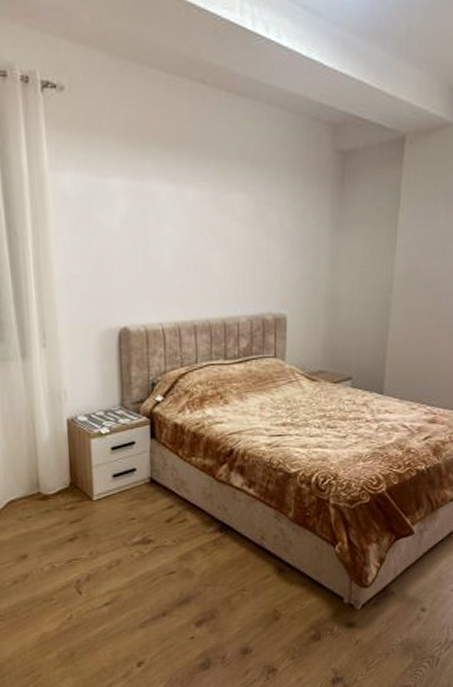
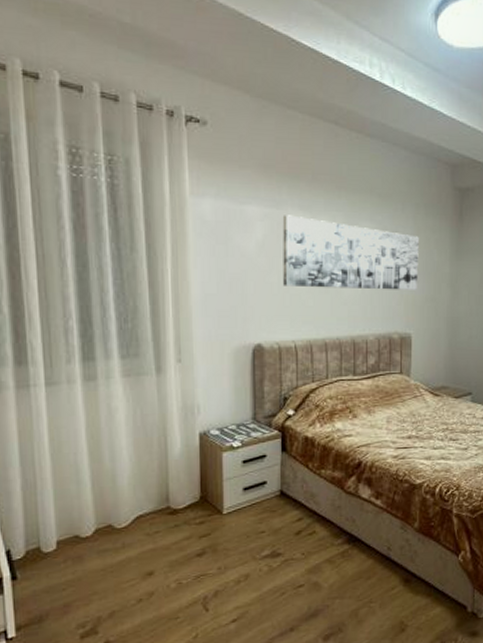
wall art: none [147,187,295,267] -> present [282,215,419,290]

